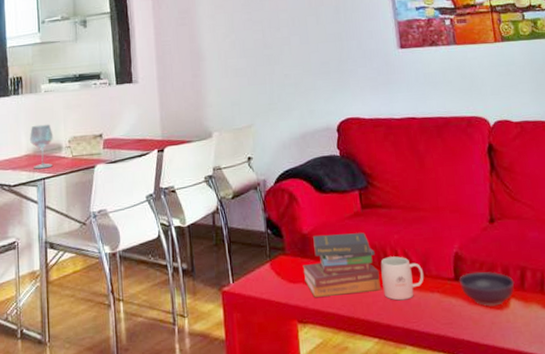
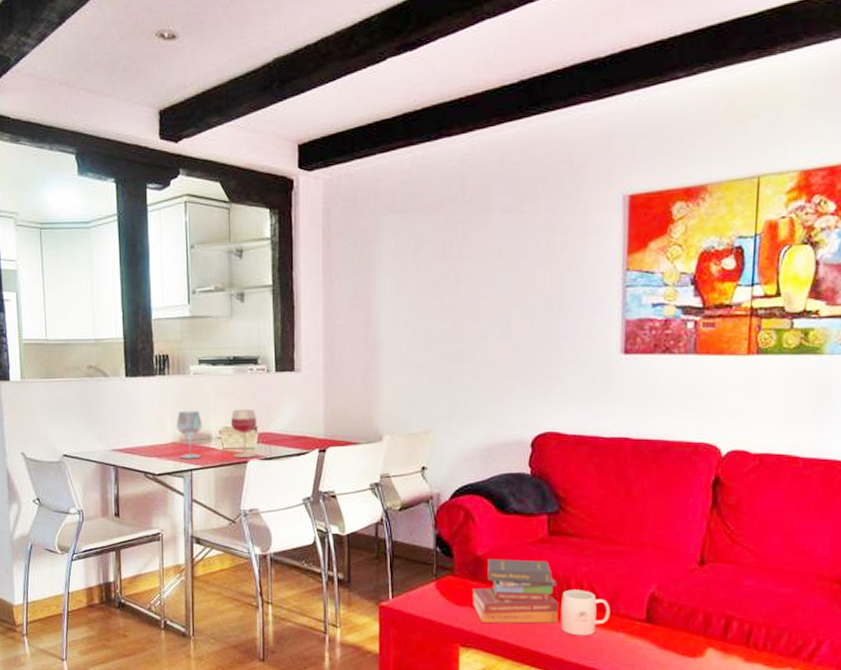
wineglass: none [79,119,103,163] -> present [231,409,258,457]
bowl: present [459,271,515,306] -> none [650,615,716,653]

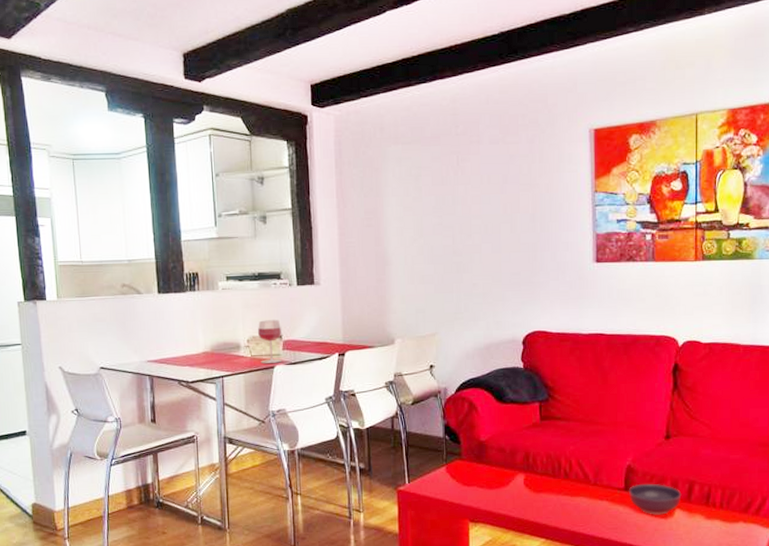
wine glass: present [176,410,203,459] -> none [206,322,232,367]
books: present [472,558,559,624] -> none [477,442,552,500]
mug: present [561,589,611,636] -> none [554,466,595,506]
bowl: none [650,615,716,653] -> present [628,483,682,515]

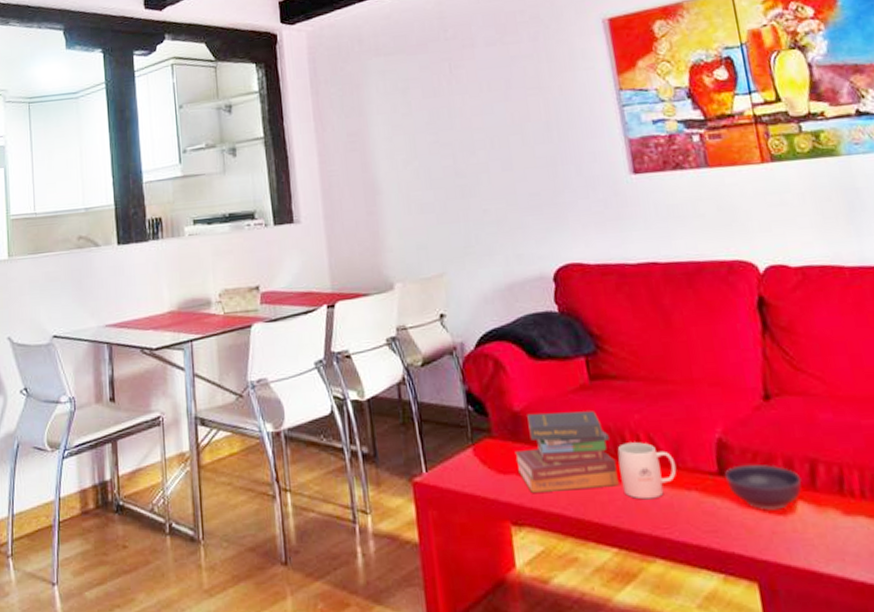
wineglass: present [258,320,282,363] -> none [231,267,261,322]
books: none [477,442,552,500] -> present [514,411,619,493]
mug: none [554,466,595,506] -> present [617,442,677,500]

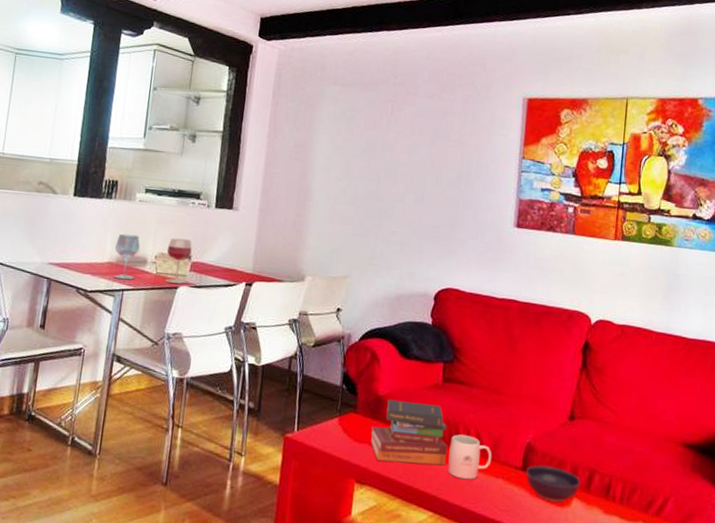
wine glass: none [172,274,201,329] -> present [114,234,141,280]
wineglass: none [231,267,261,322] -> present [165,238,193,284]

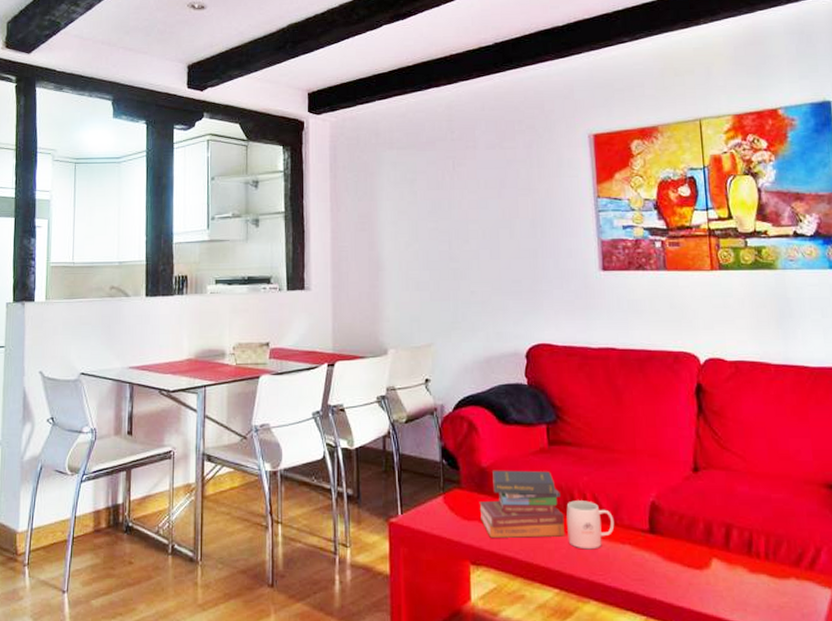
wine glass: present [114,234,141,280] -> none [191,328,217,375]
wineglass: present [165,238,193,284] -> none [245,326,270,373]
bowl: present [525,465,581,503] -> none [654,525,718,565]

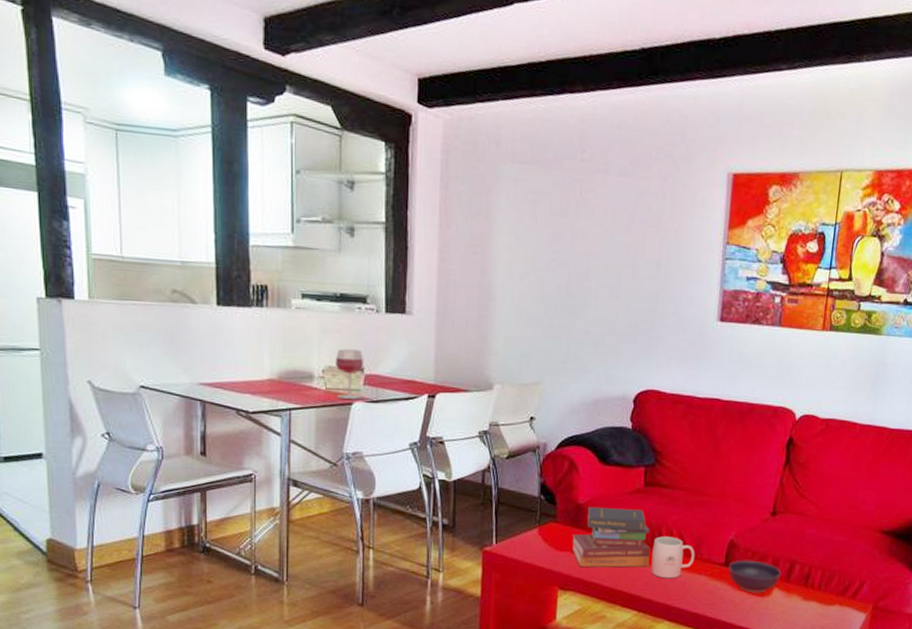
wineglass: none [245,326,270,373] -> present [336,349,365,399]
bowl: none [654,525,718,565] -> present [727,560,782,593]

